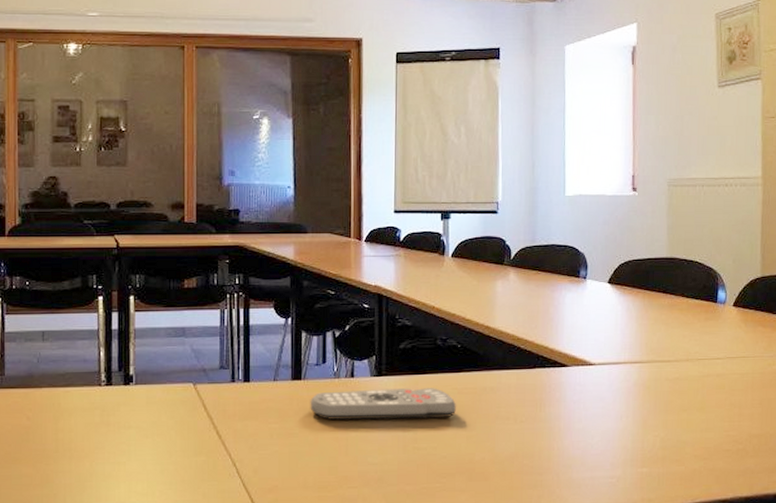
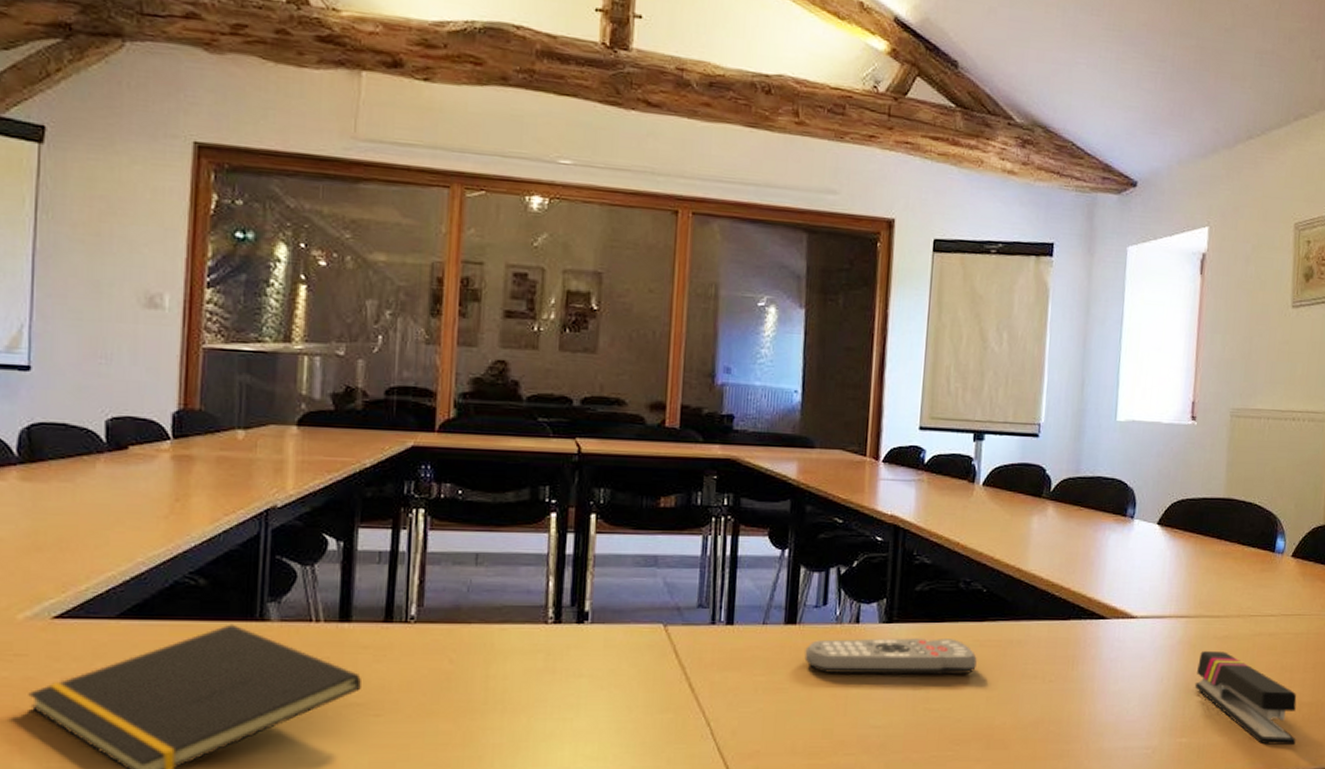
stapler: none [651,391,749,473] -> present [1194,651,1297,746]

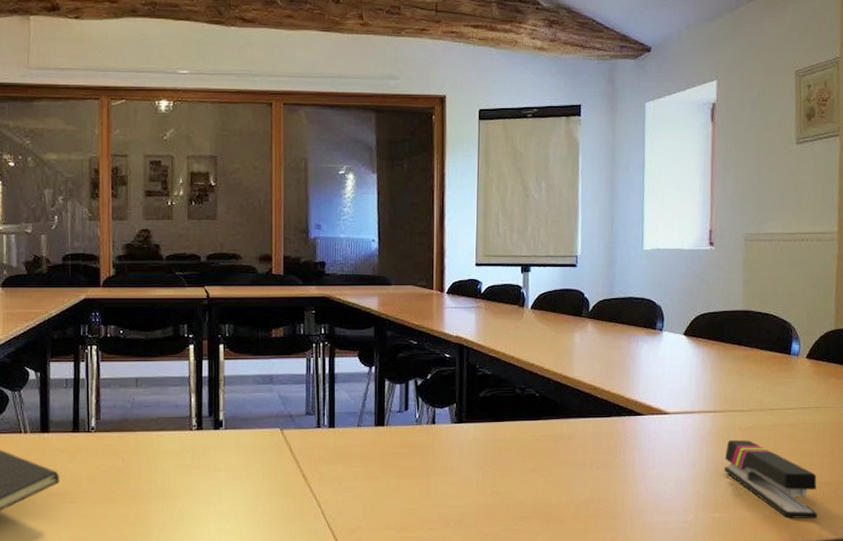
remote control: present [804,638,977,675] -> none [392,435,534,465]

